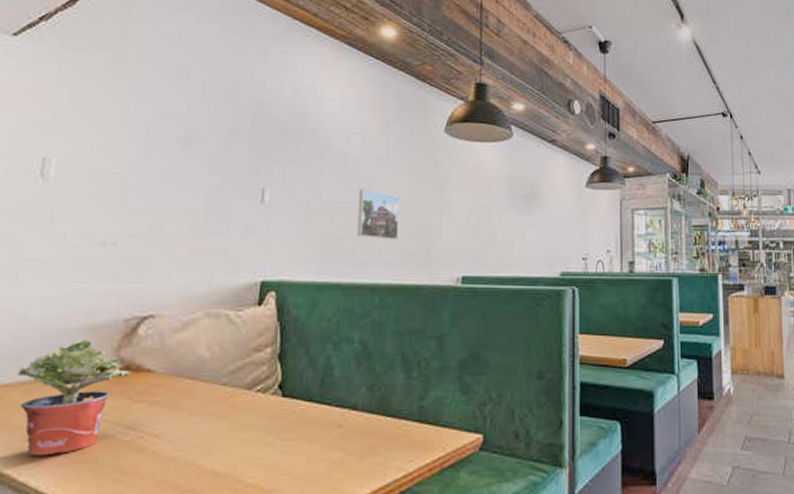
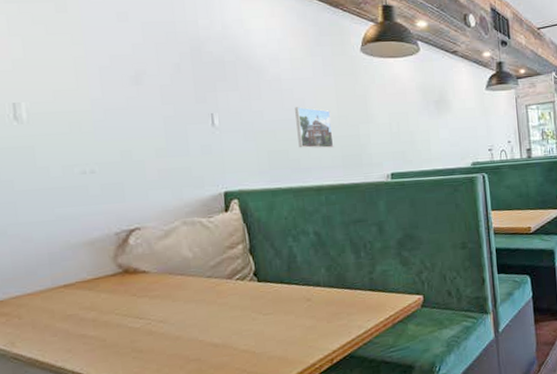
potted plant: present [18,340,133,456] -> none [35,252,131,347]

